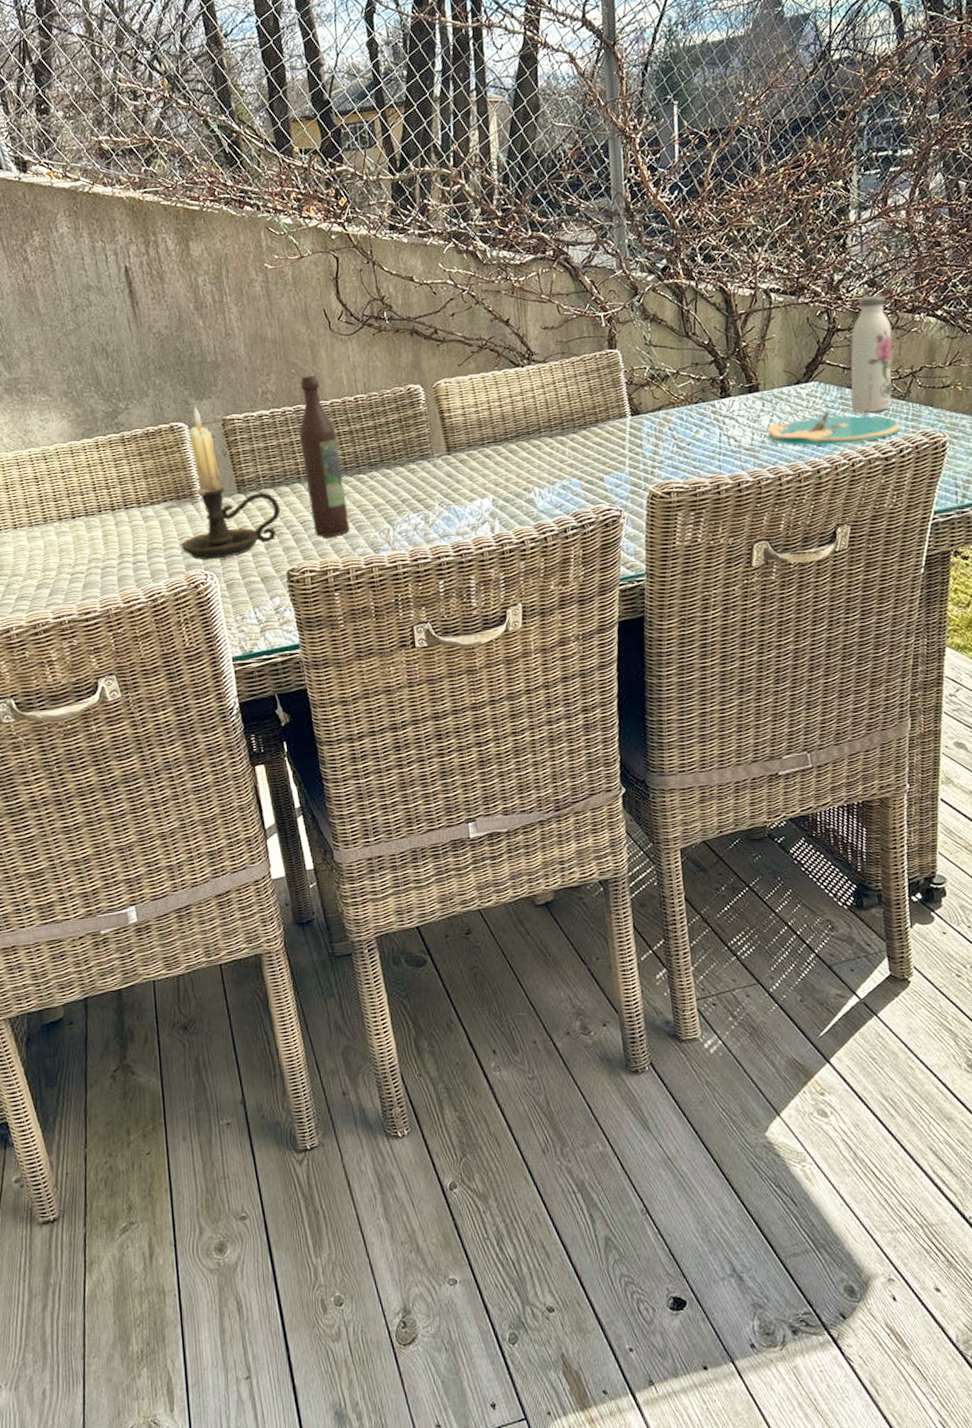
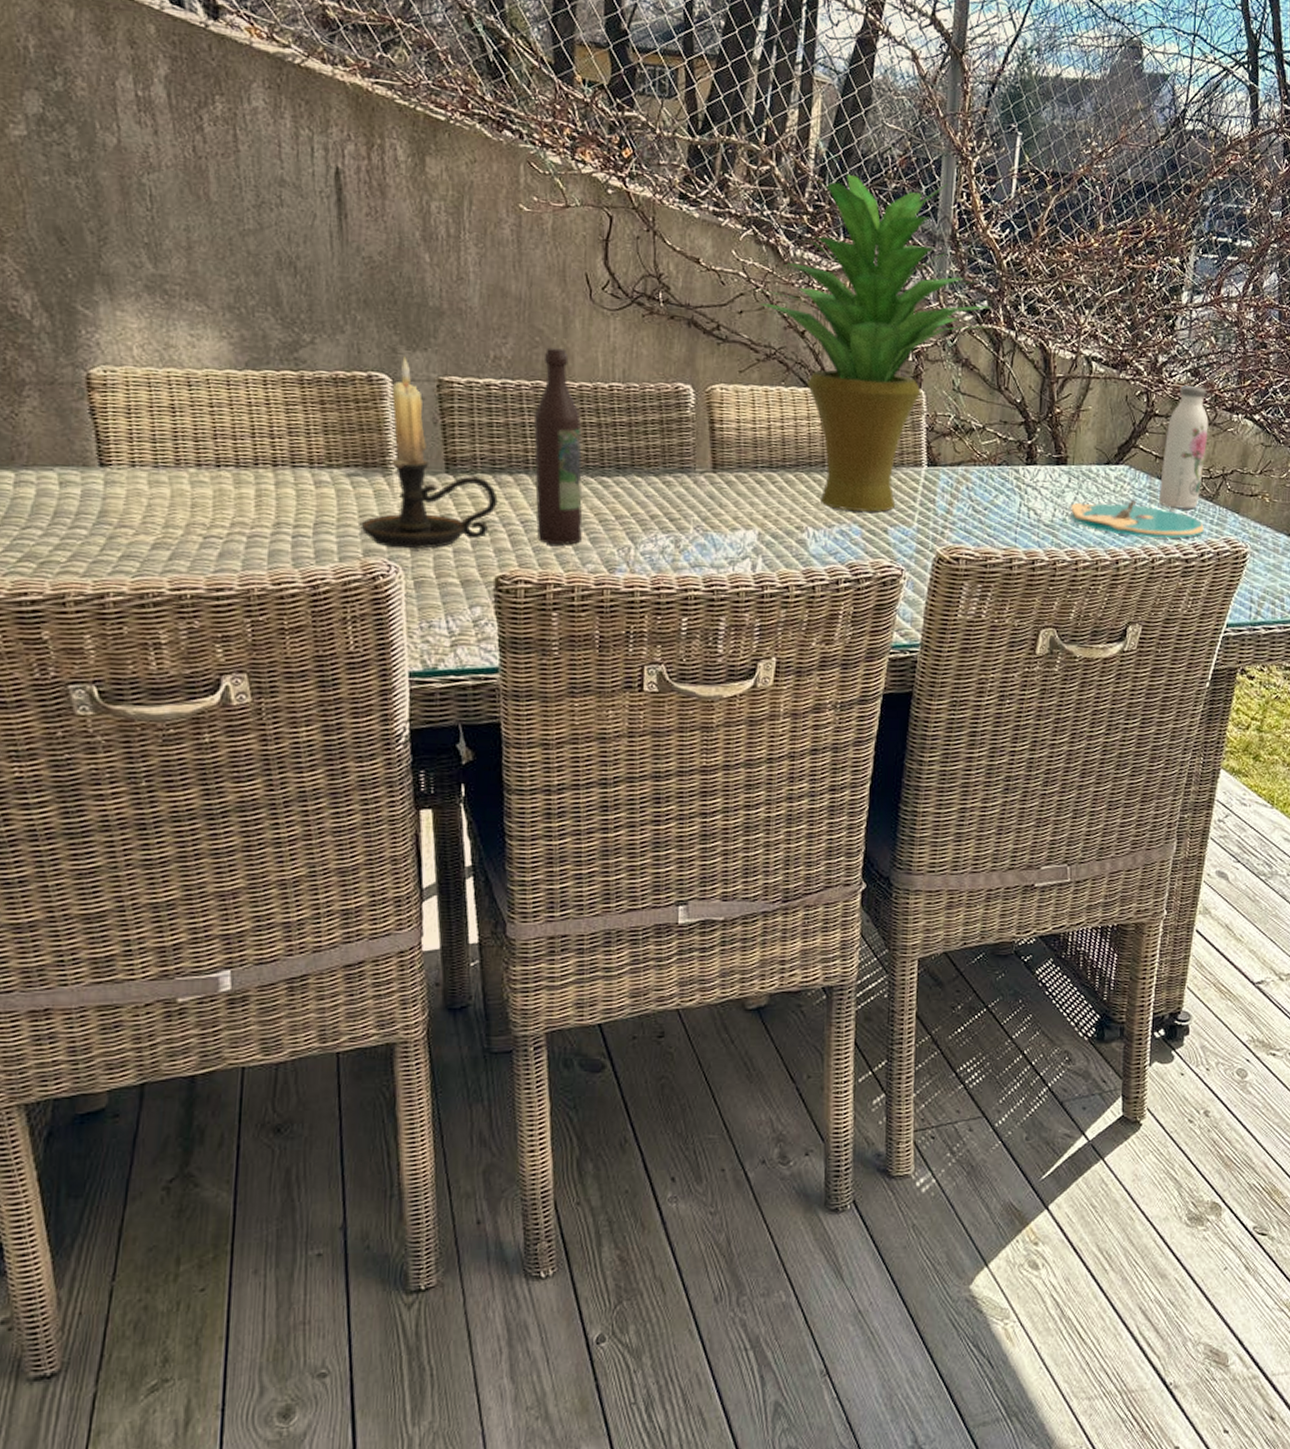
potted plant: none [461,163,671,468] -> present [754,173,992,512]

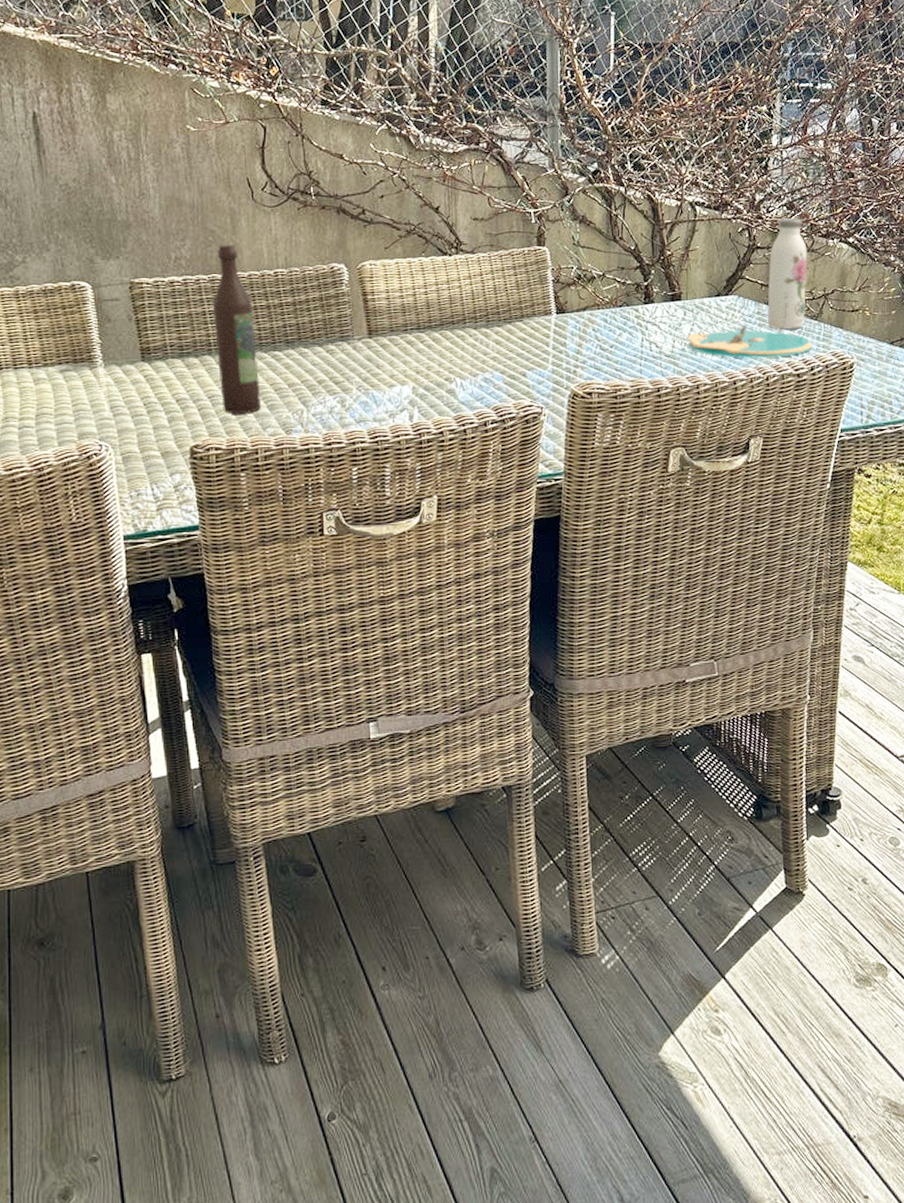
candle holder: present [360,356,498,550] -> none [74,265,187,430]
potted plant: present [754,173,992,512] -> none [391,64,602,360]

